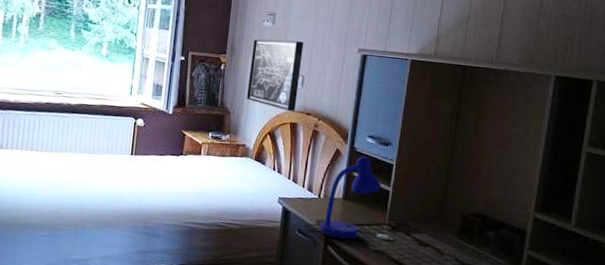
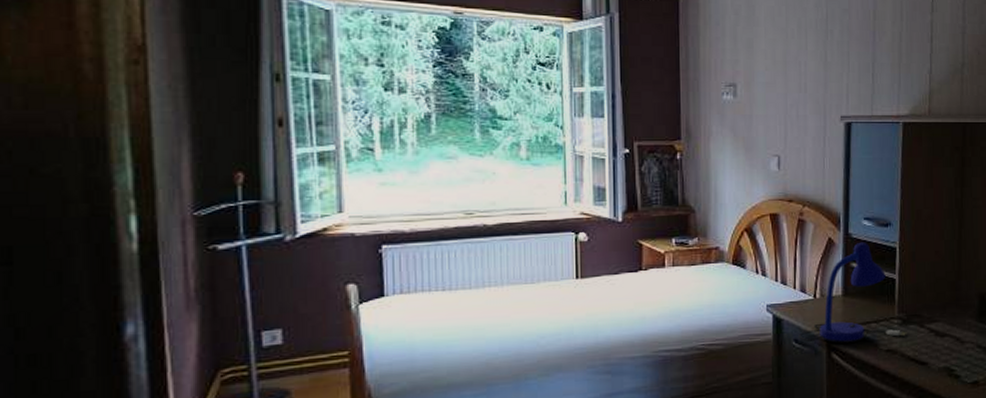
wall art: present [246,38,304,112] -> none [712,114,775,201]

